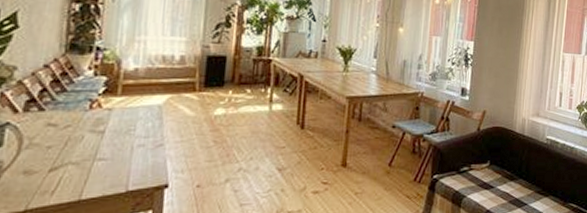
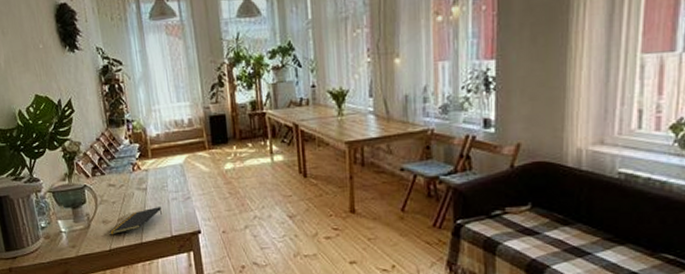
notepad: none [29,154,120,191] -> present [109,207,162,235]

